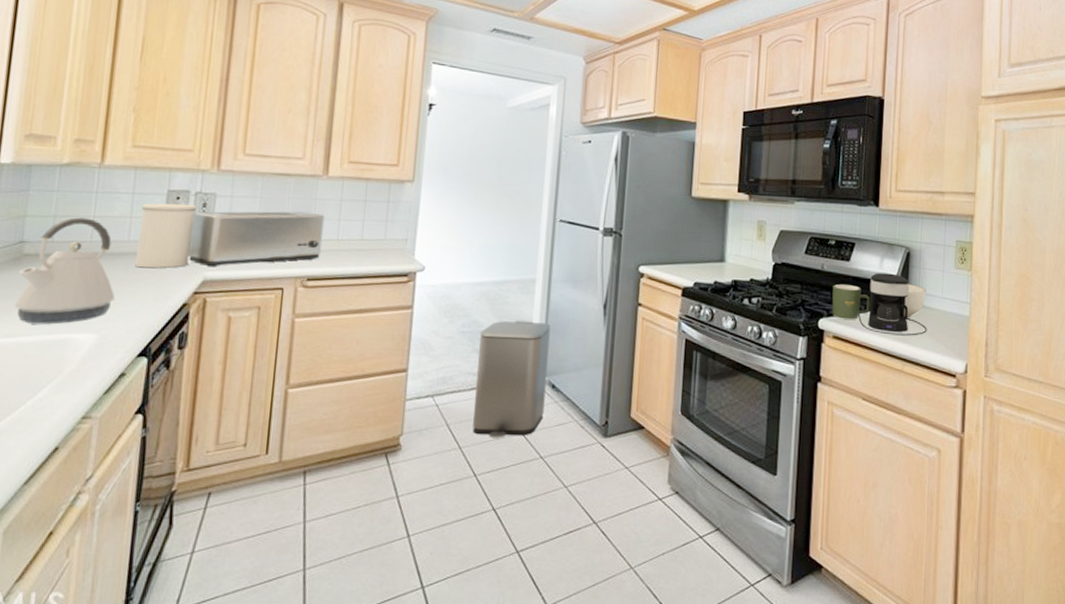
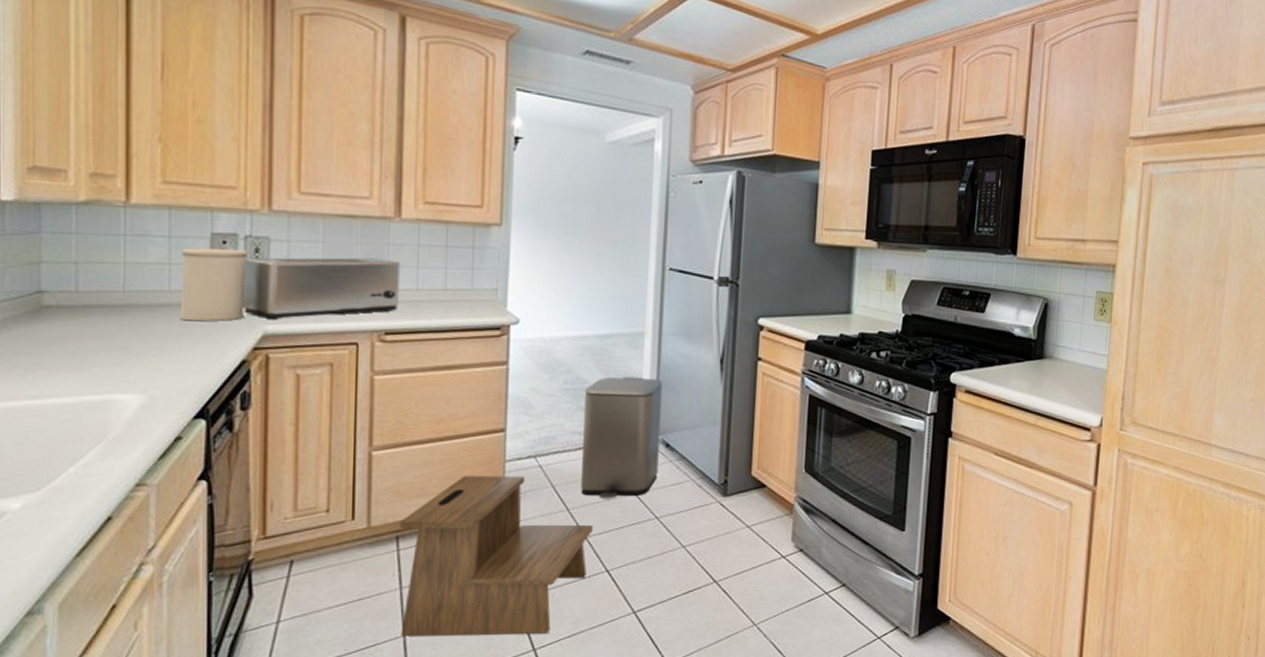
kettle: present [15,217,115,325] -> none [41,263,159,385]
step stool: none [301,413,482,571] -> present [399,475,593,636]
mug: present [832,283,870,321] -> none [964,336,1005,375]
coffee maker: present [858,273,927,336] -> none [992,325,1063,390]
bowl: present [904,284,927,318] -> none [1039,337,1064,372]

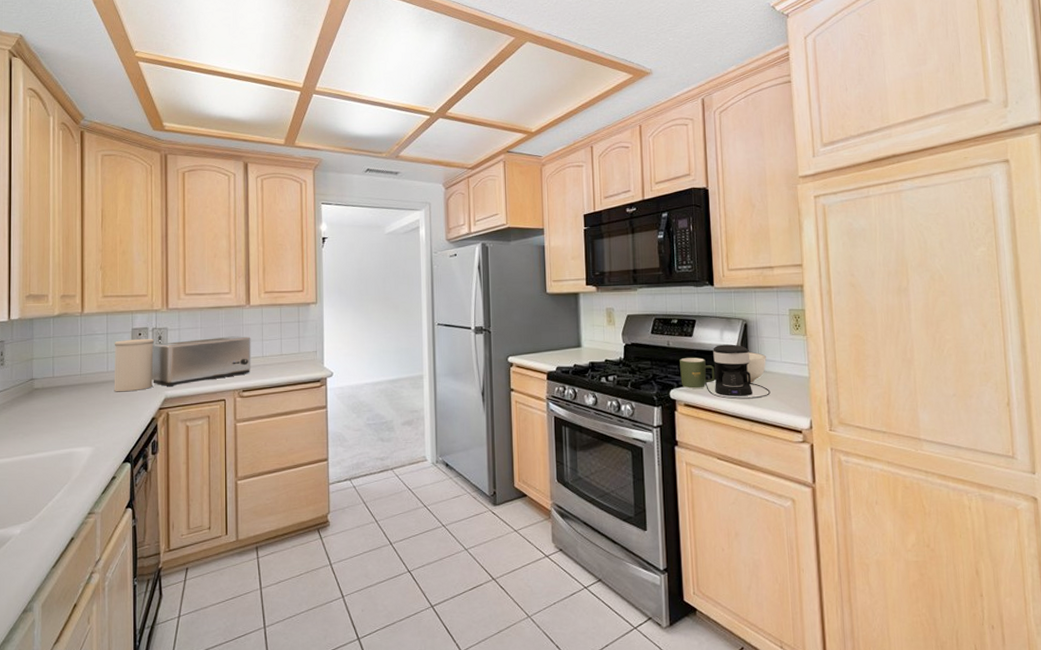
step stool: present [399,475,593,636] -> none [258,495,396,628]
pedal bin: present [581,376,663,499] -> none [382,411,442,512]
mug: none [964,336,1005,375] -> present [680,357,715,390]
coffee maker: none [992,325,1063,390] -> present [705,344,771,400]
bowl: none [1039,337,1064,372] -> present [746,352,767,383]

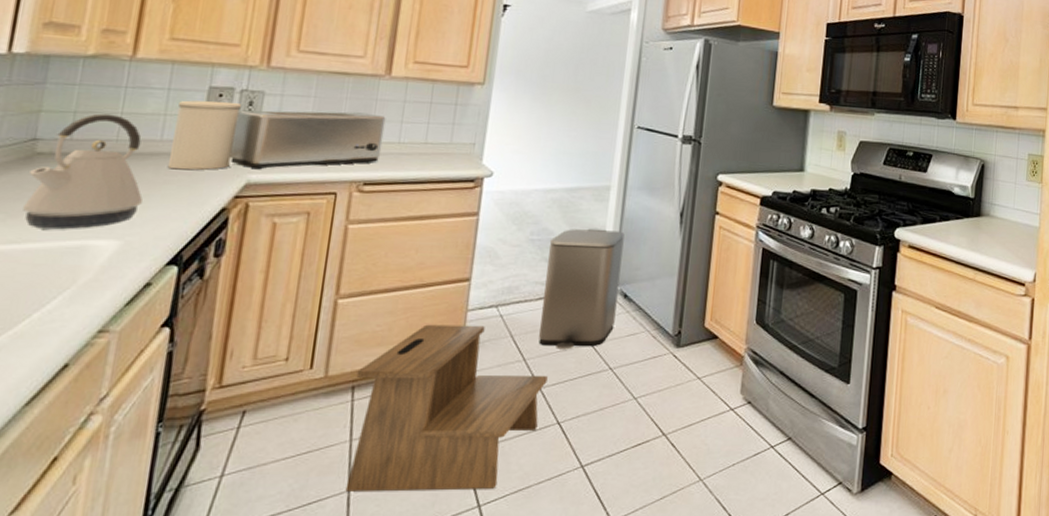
kettle: none [32,356,102,443] -> present [23,113,143,230]
step stool: none [258,495,396,628] -> present [345,324,548,492]
pedal bin: none [382,411,442,512] -> present [538,228,625,350]
mug: present [680,357,715,390] -> none [908,194,946,231]
coffee maker: present [705,344,771,400] -> none [933,184,999,246]
bowl: present [746,352,767,383] -> none [977,195,999,229]

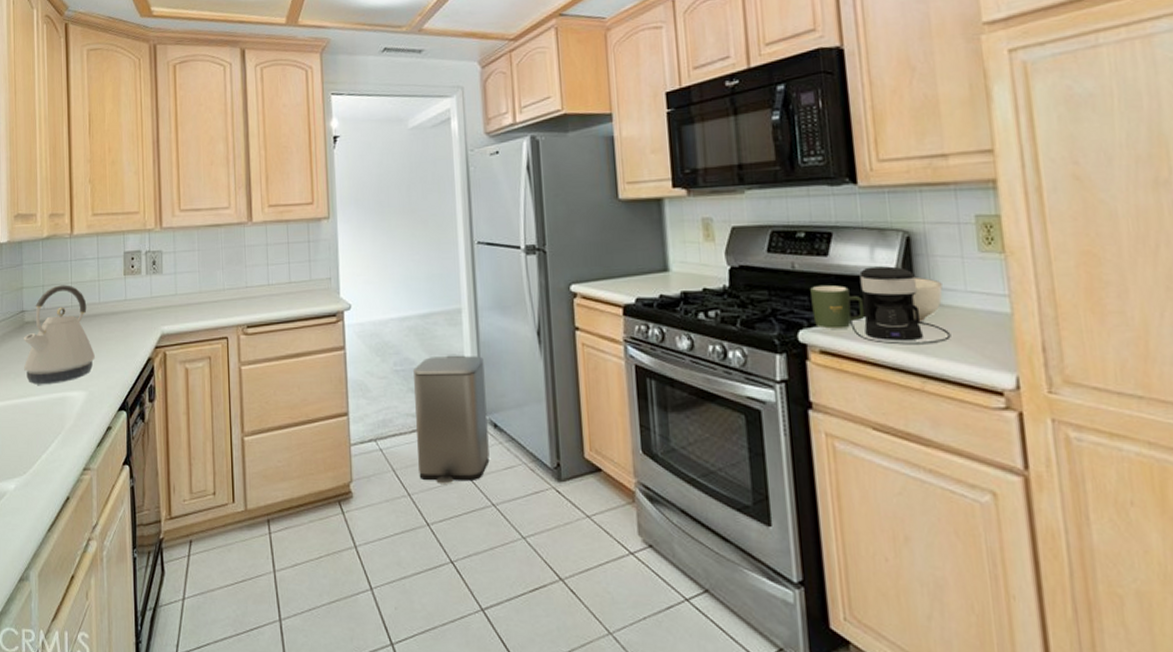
canister: present [167,100,242,171] -> none [105,263,149,327]
toaster: present [229,110,386,169] -> none [146,260,256,320]
step stool: present [345,324,548,492] -> none [269,459,434,627]
mug: none [908,194,946,231] -> present [810,284,865,330]
coffee maker: none [933,184,999,246] -> present [850,266,951,345]
bowl: none [977,195,999,229] -> present [911,278,943,322]

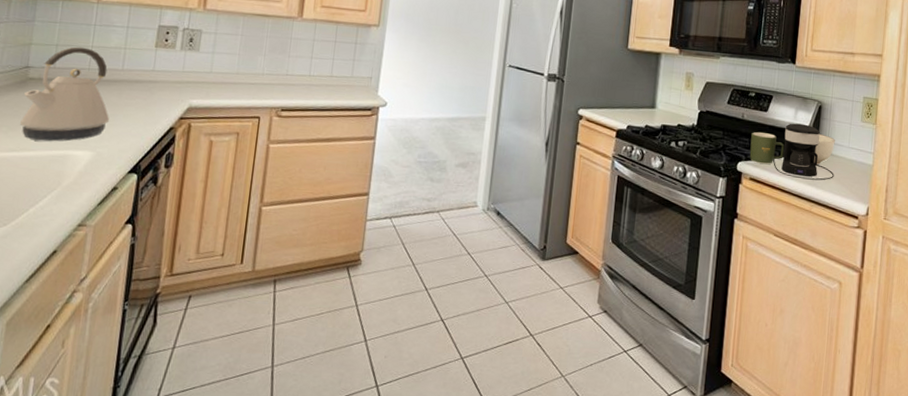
pedal bin: present [412,355,490,484] -> none [425,153,498,258]

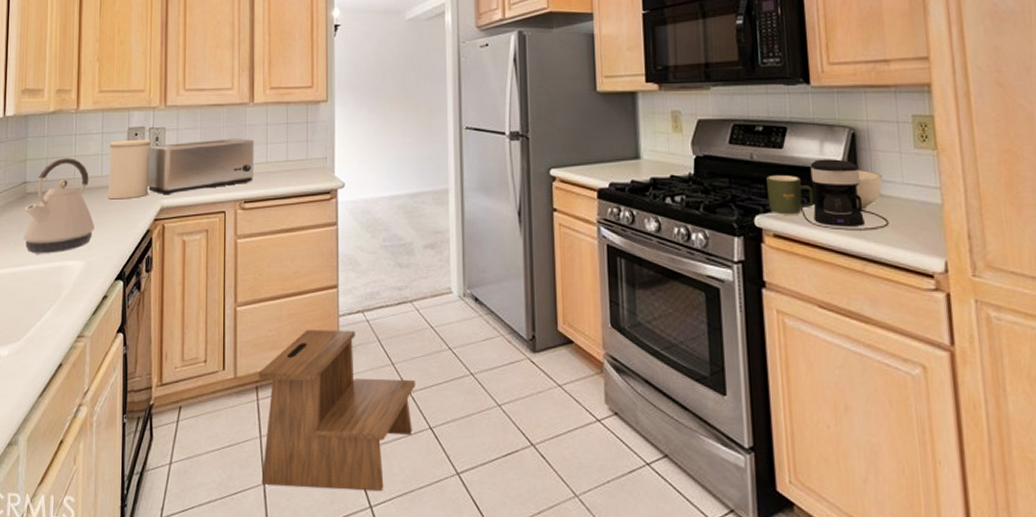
canister: none [127,36,185,95] -> present [107,139,152,200]
toaster: none [175,45,299,95] -> present [147,138,255,194]
step stool: none [270,230,433,372] -> present [258,329,415,491]

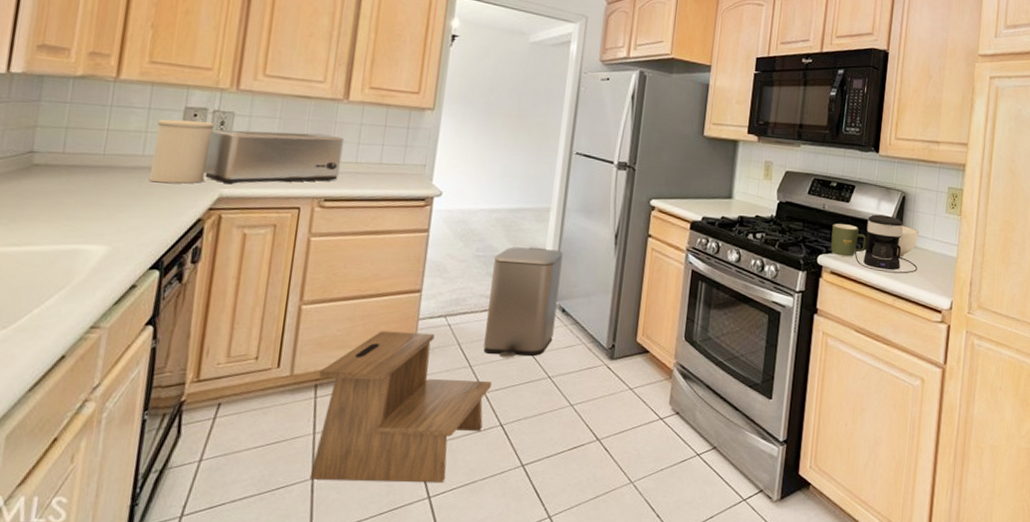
kettle: present [24,158,94,254] -> none [23,129,127,235]
pedal bin: none [400,232,470,354] -> present [483,247,563,358]

